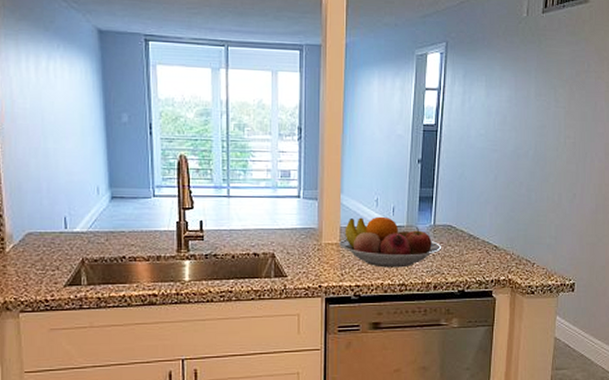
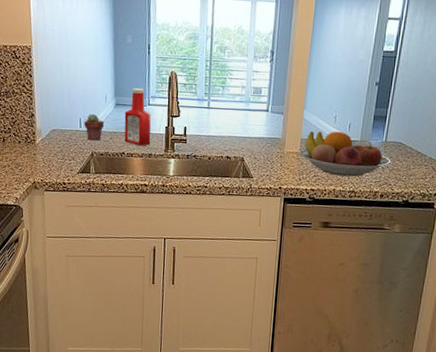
potted succulent: none [70,210,98,244] -> present [84,114,105,141]
ketchup bottle: none [123,176,159,247] -> present [124,87,151,146]

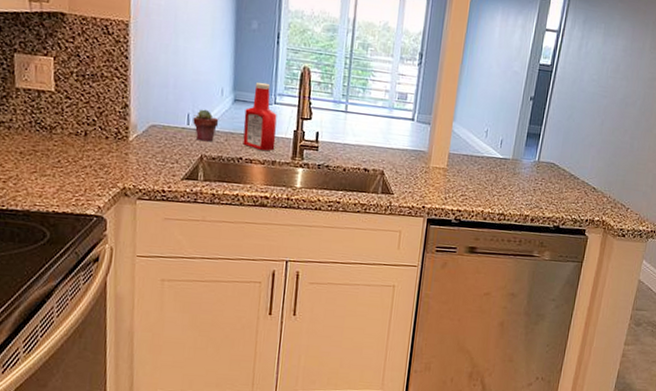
fruit bowl: present [299,131,391,177] -> none [446,146,543,199]

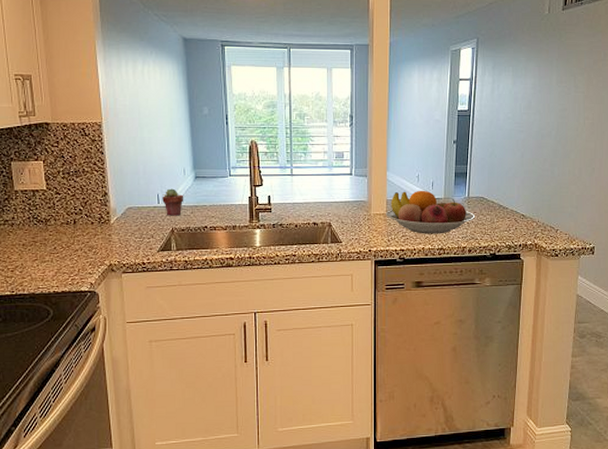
ketchup bottle: present [243,82,277,151] -> none [205,159,234,218]
fruit bowl: none [446,146,543,199] -> present [386,190,476,234]

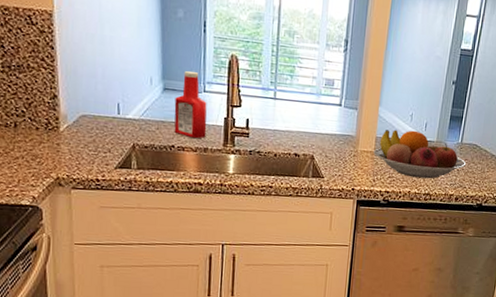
potted succulent: present [162,188,184,216] -> none [123,98,150,131]
ketchup bottle: none [205,159,234,218] -> present [174,71,207,139]

